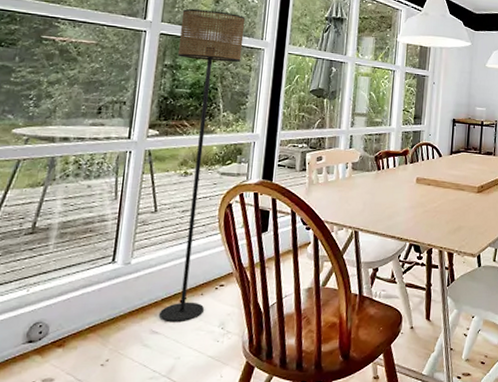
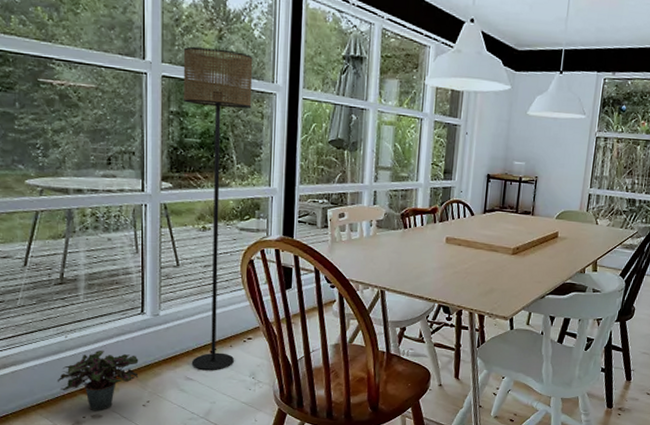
potted plant: none [9,303,103,373] -> present [56,350,139,410]

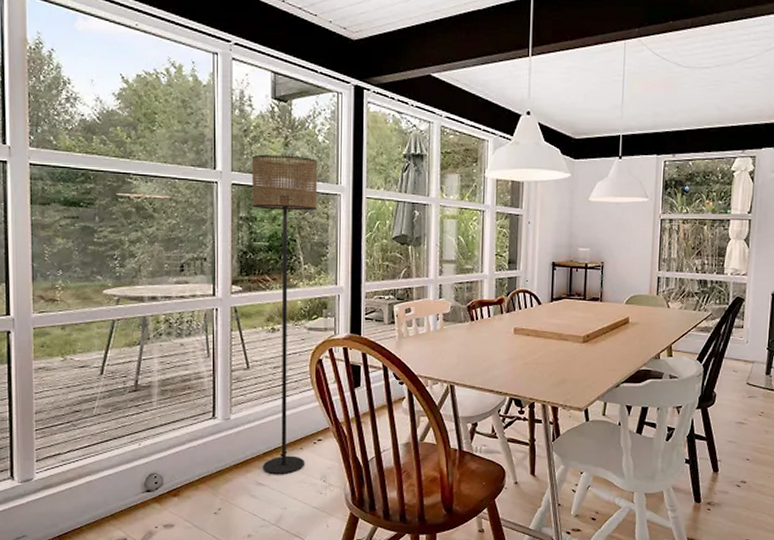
potted plant: present [56,350,139,410] -> none [130,456,210,520]

